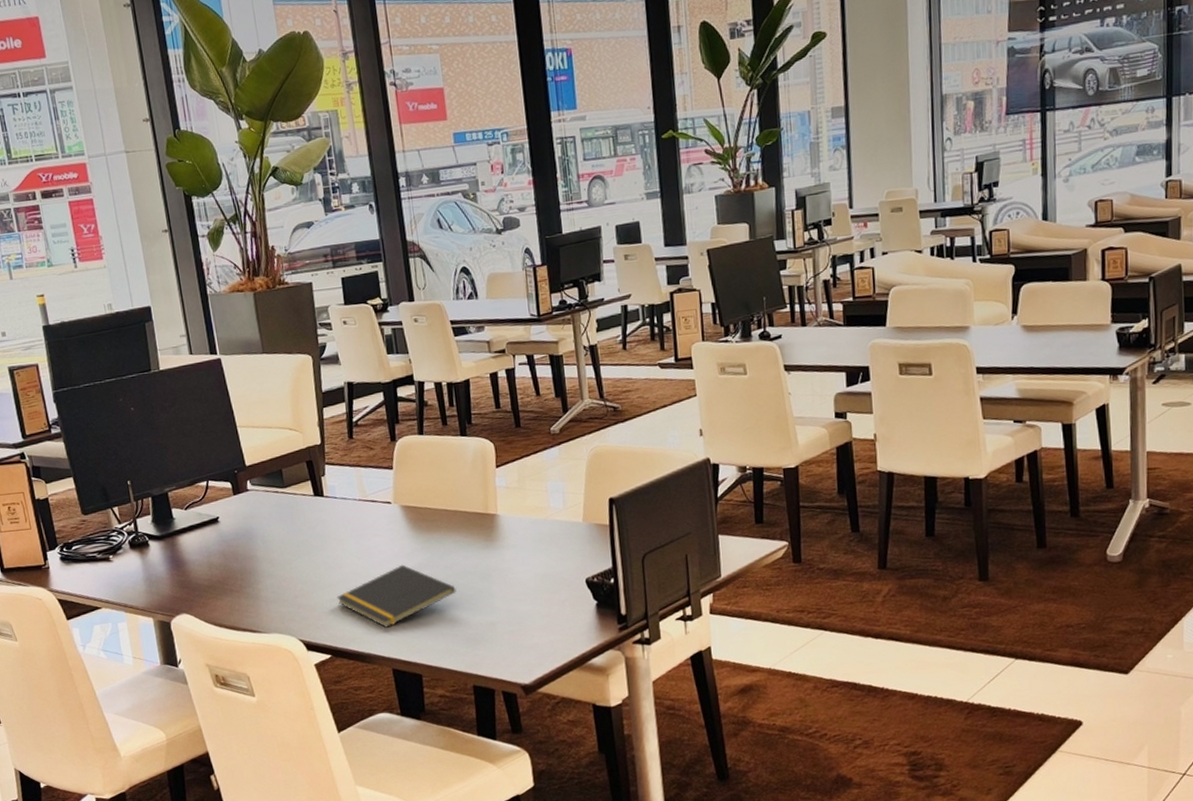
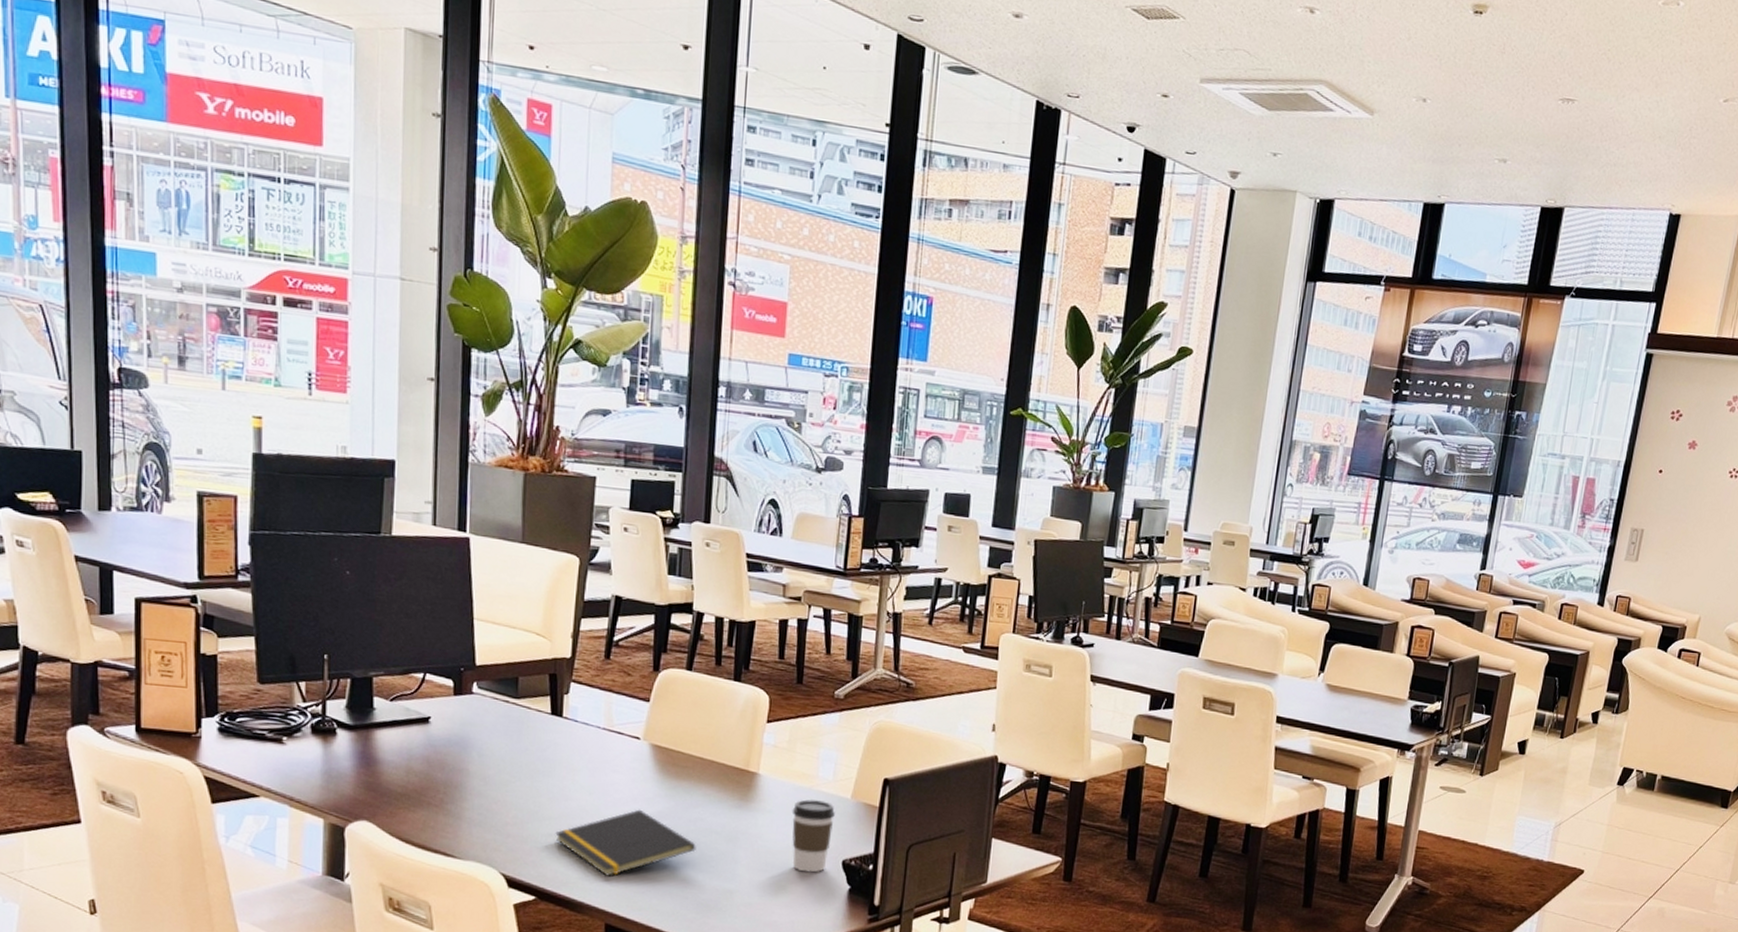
coffee cup: none [532,528,572,596] -> present [792,799,835,873]

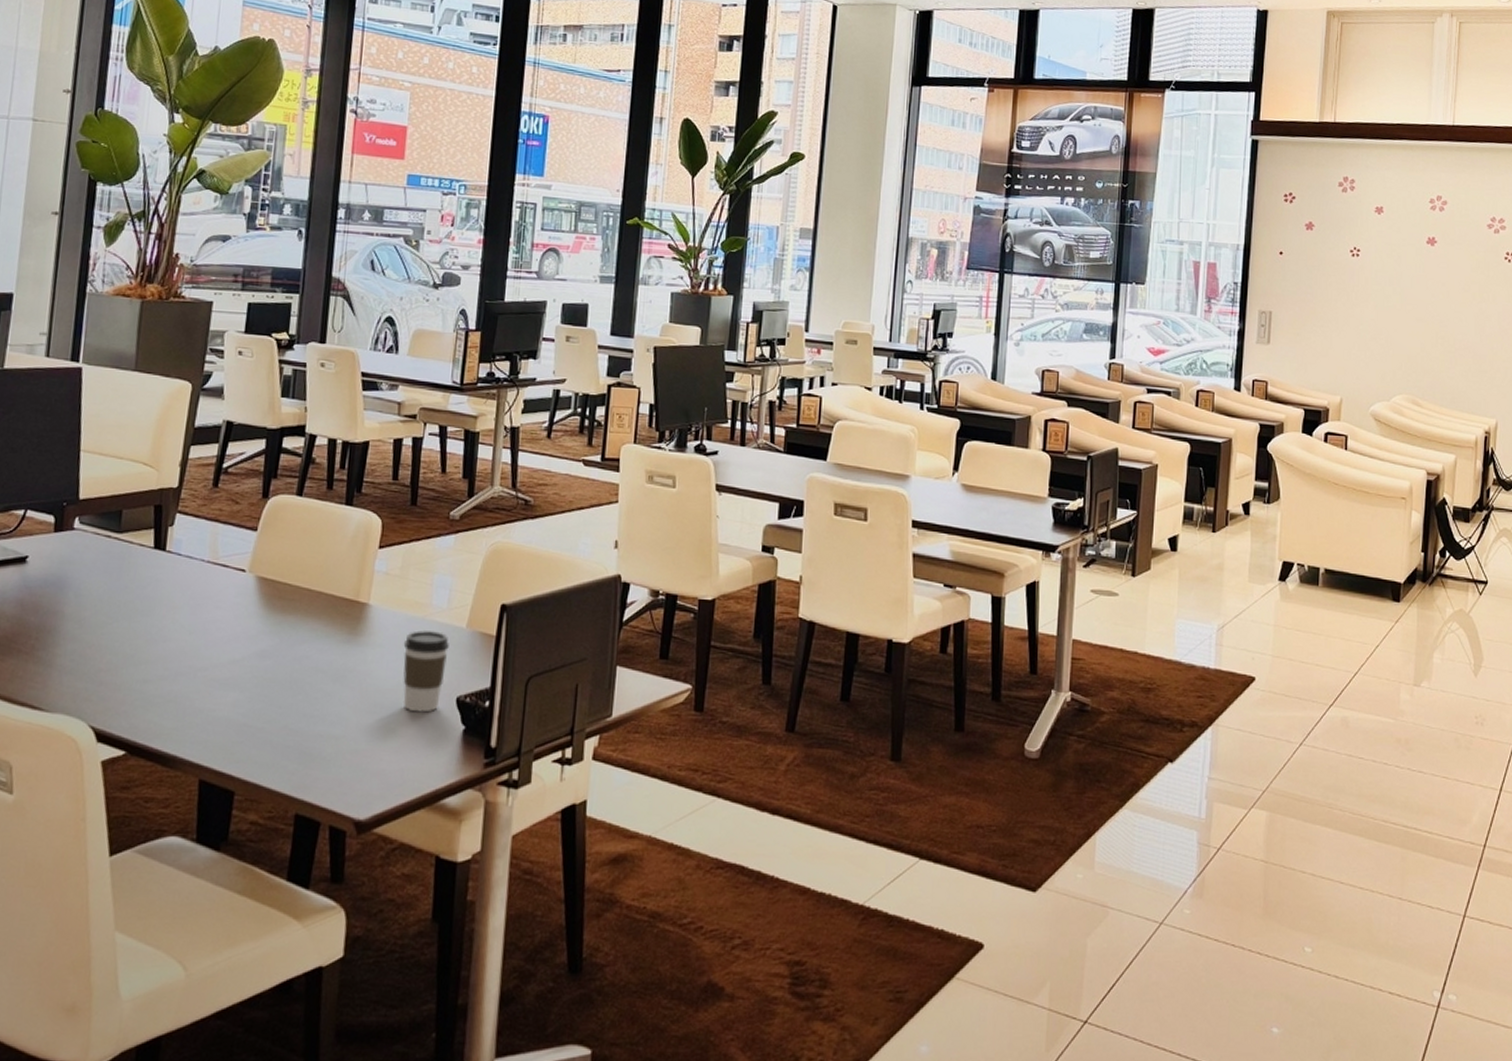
notepad: present [555,809,696,877] -> none [151,648,301,725]

